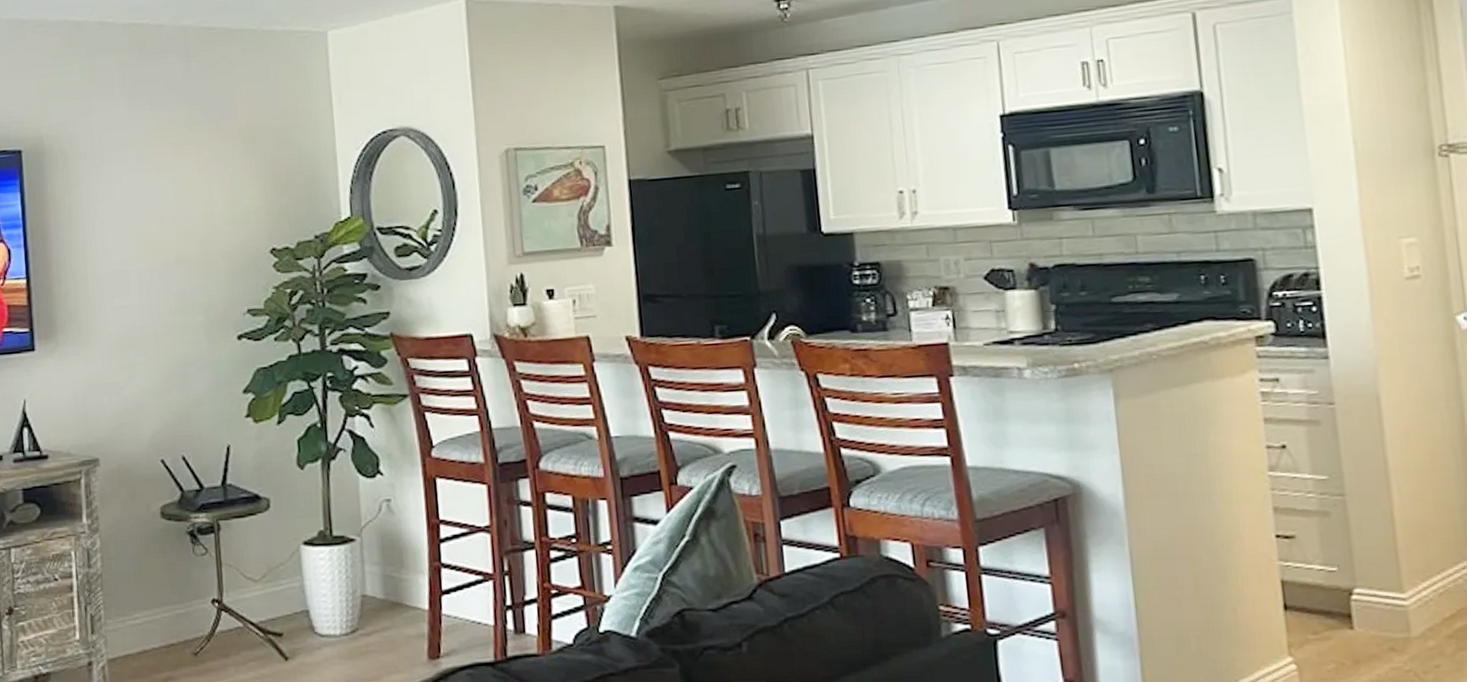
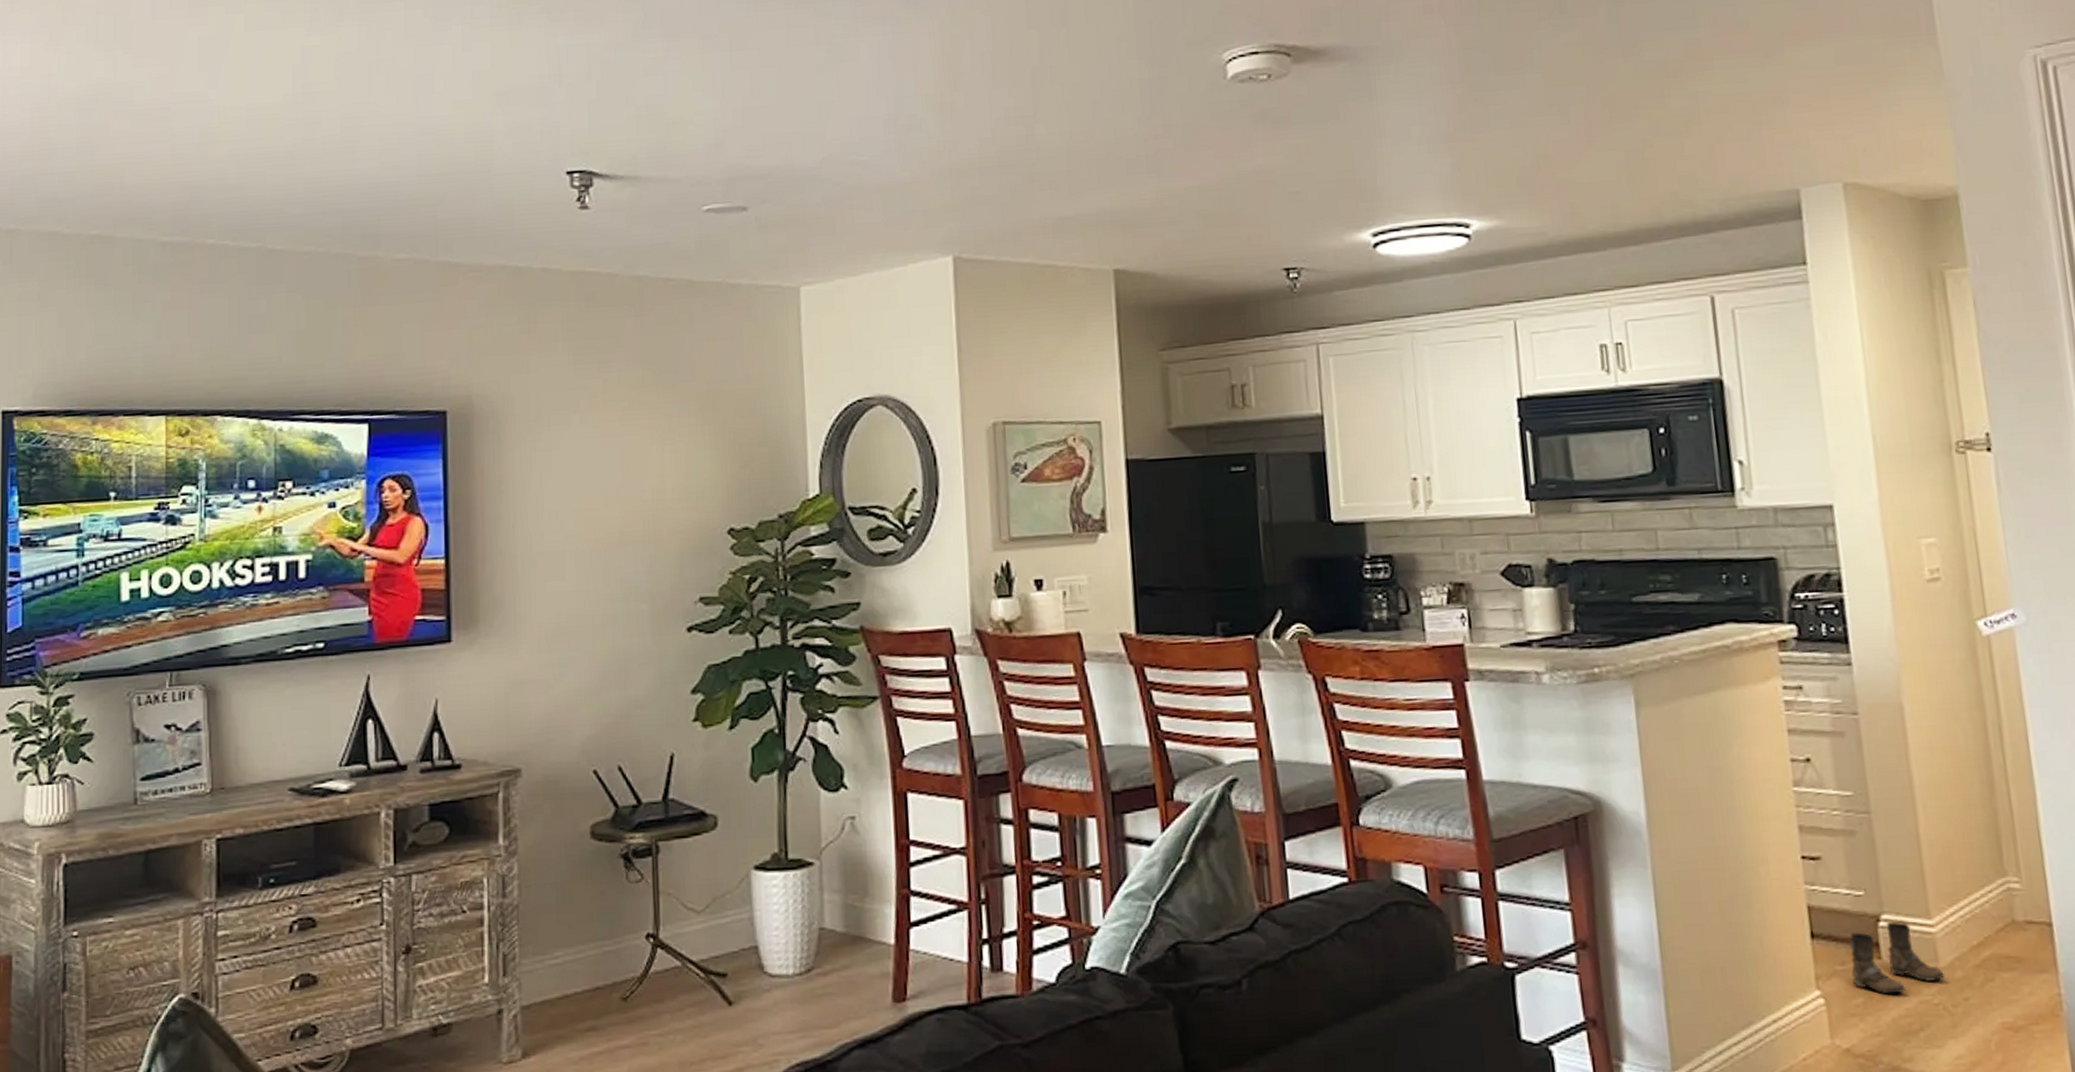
boots: none [1322,595,1417,662] -> present [1849,922,1946,995]

